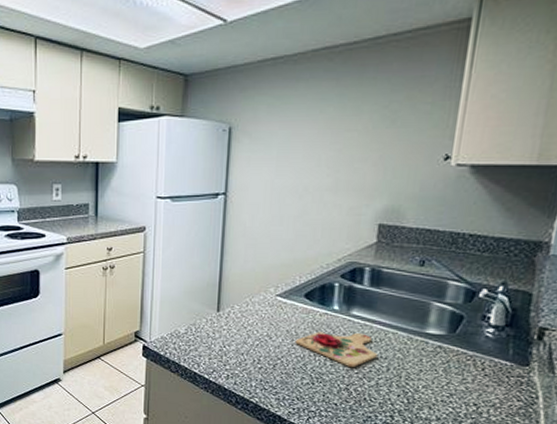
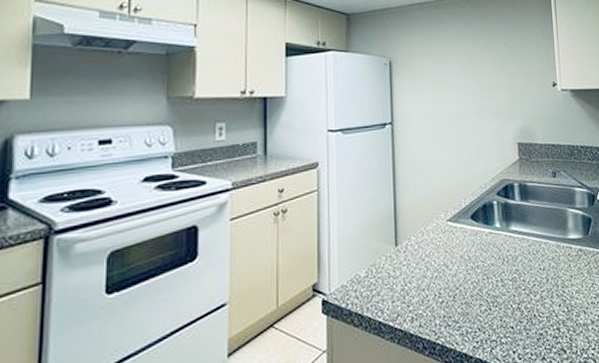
cutting board: present [295,331,378,368] -> none [469,248,537,285]

